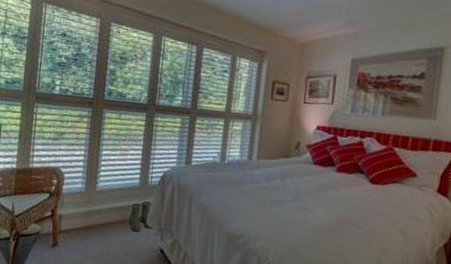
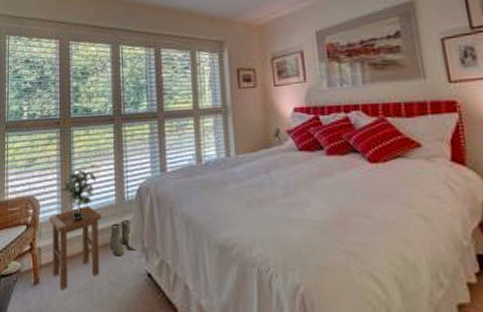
stool: none [71,184,124,254] -> present [49,205,102,290]
potted plant: none [86,146,125,195] -> present [60,163,97,219]

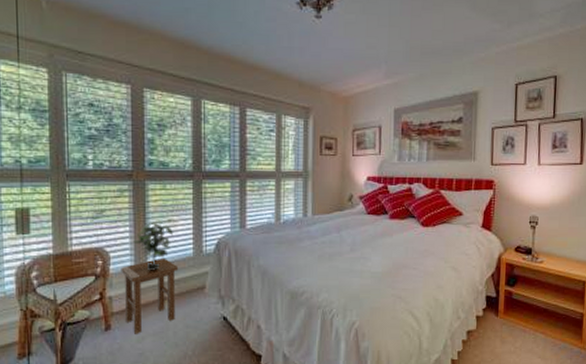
boots: present [109,220,134,257] -> none [186,271,211,303]

